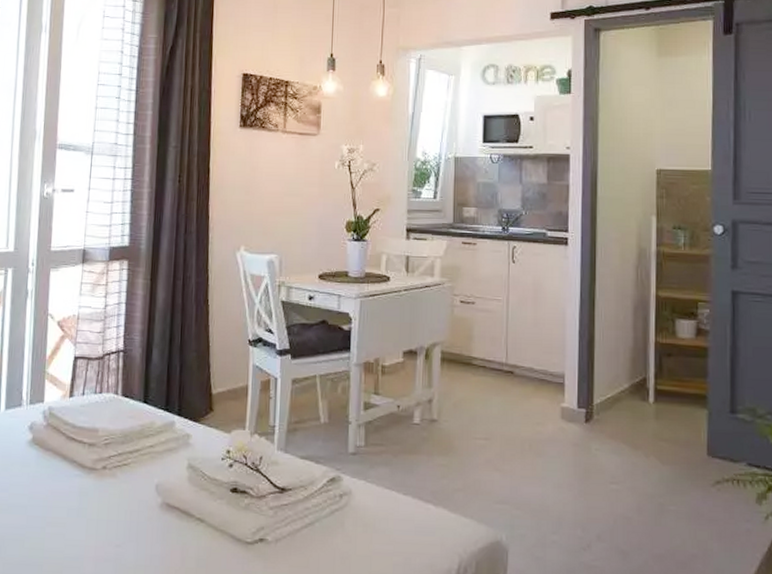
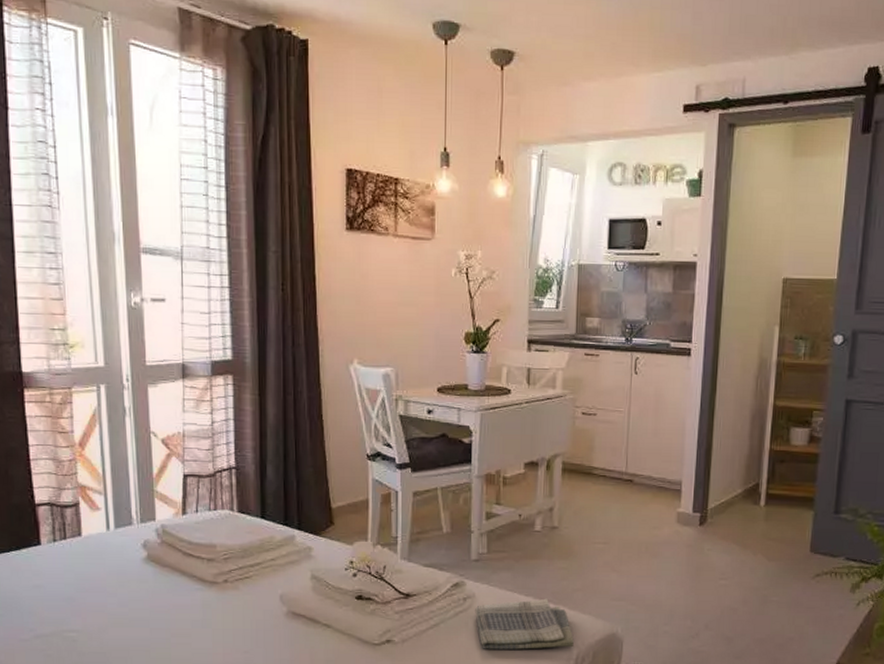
dish towel: none [351,498,456,556] -> present [475,598,575,650]

